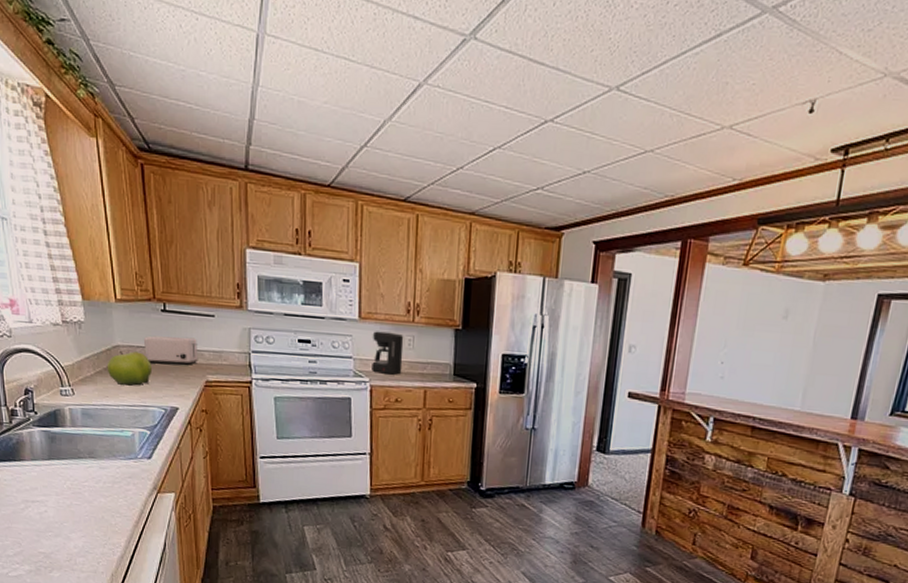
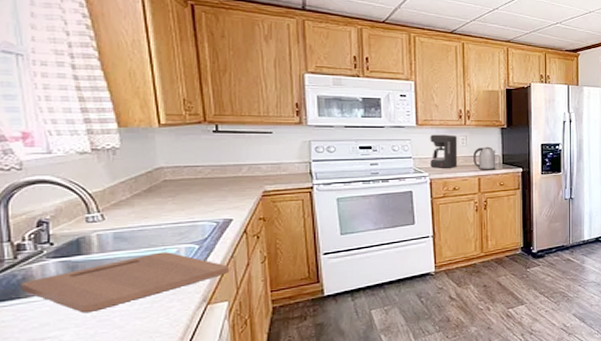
cutting board: none [15,433,176,483] -> present [20,252,230,312]
fruit: present [106,350,153,386] -> none [146,171,203,204]
toaster: present [144,335,198,365] -> none [193,153,255,180]
kettle: none [420,351,447,383] -> present [473,146,496,171]

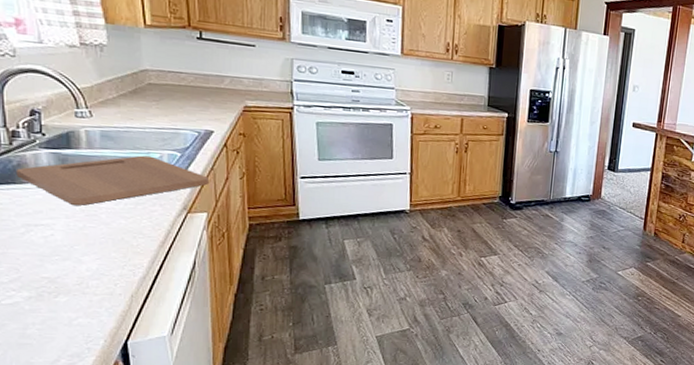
coffee maker: present [430,134,457,168] -> none [413,66,442,105]
kettle: present [473,146,496,171] -> none [457,85,482,113]

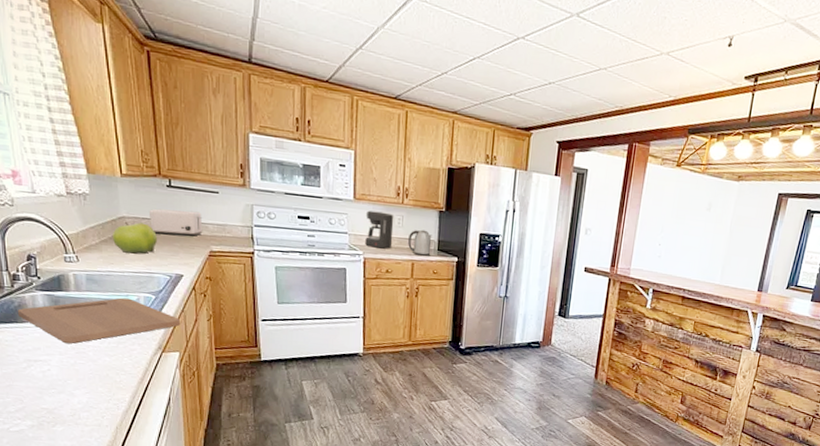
fruit: none [132,74,186,109] -> present [112,221,158,254]
toaster: none [177,61,237,91] -> present [150,208,203,237]
coffee maker: none [413,66,442,105] -> present [365,210,393,249]
kettle: none [457,85,482,113] -> present [408,229,432,257]

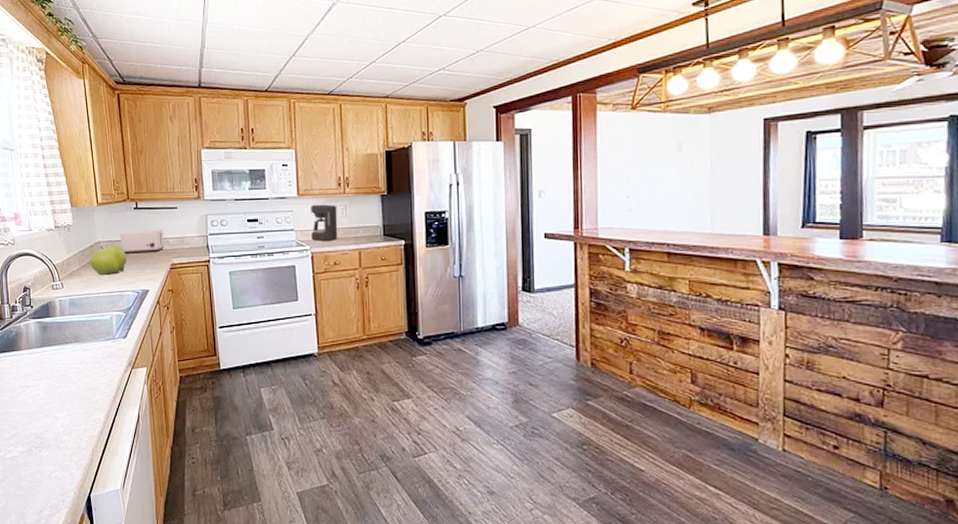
cutting board: present [17,297,181,344] -> none [14,318,148,367]
kettle: present [408,229,432,257] -> none [353,216,377,244]

